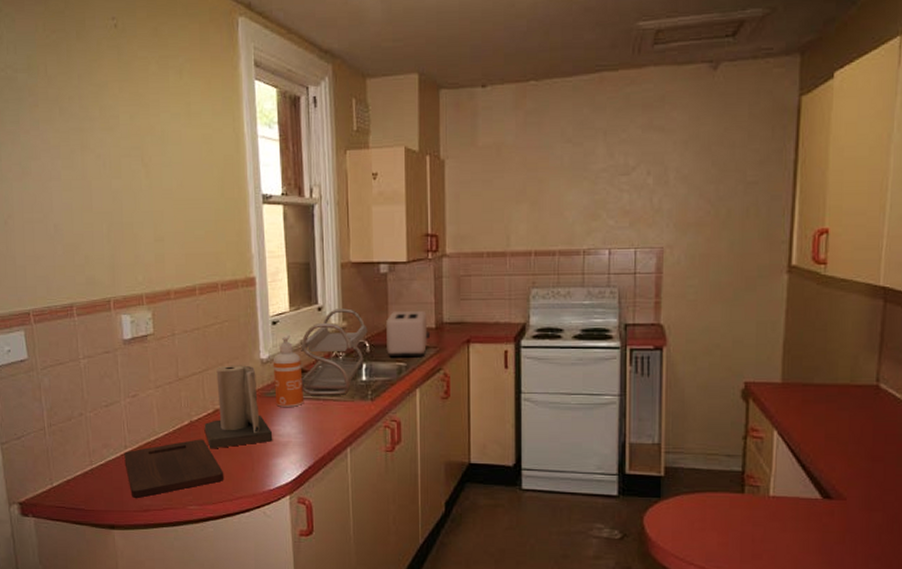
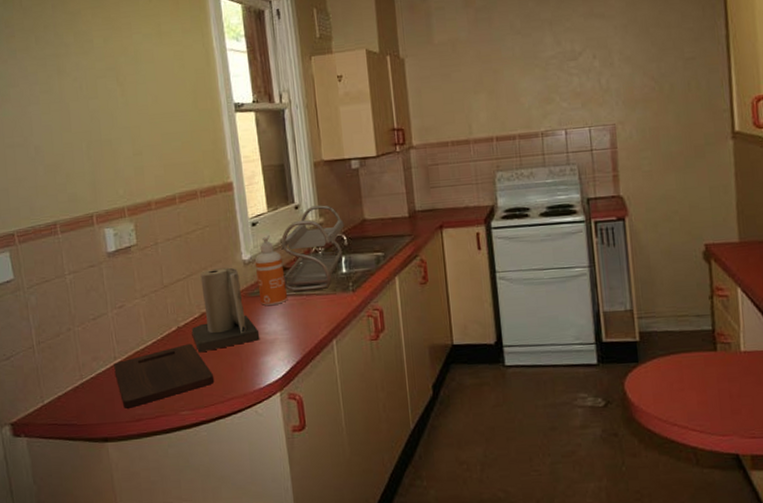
toaster: present [386,310,431,358] -> none [361,201,405,249]

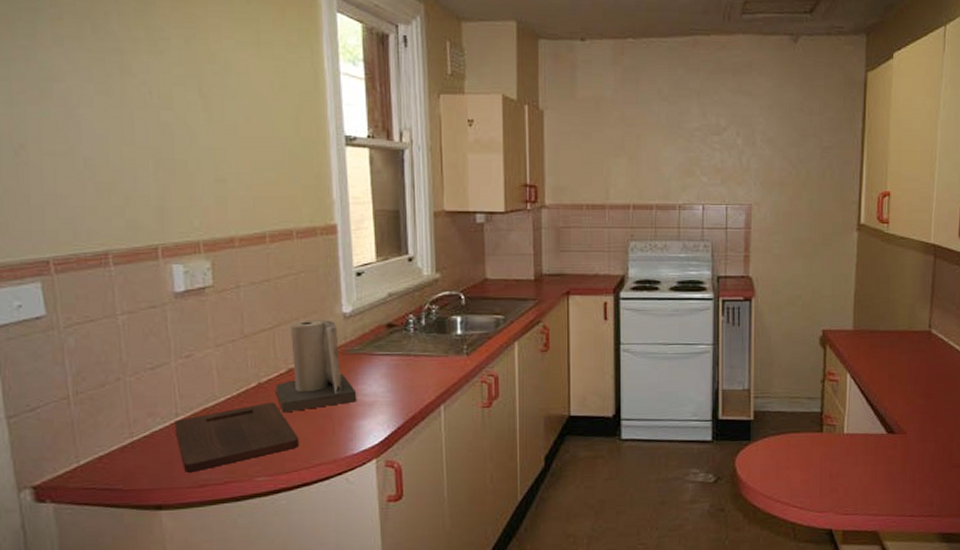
soap dispenser: present [254,235,288,306] -> none [357,288,393,365]
dish rack: present [280,204,344,292] -> none [389,259,463,352]

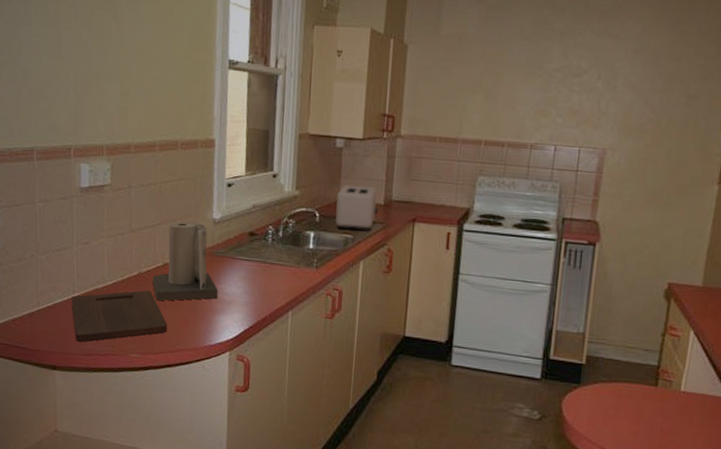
toaster: none [483,262,530,310] -> present [335,184,379,232]

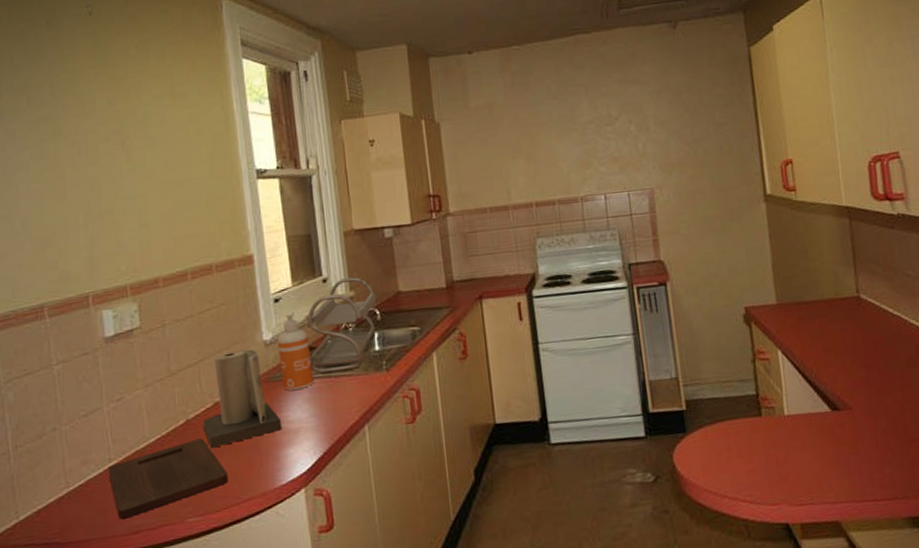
soap dispenser: none [224,198,253,268] -> present [277,312,315,391]
dish rack: none [250,177,319,261] -> present [306,277,377,374]
toaster: present [335,184,379,232] -> none [395,271,442,323]

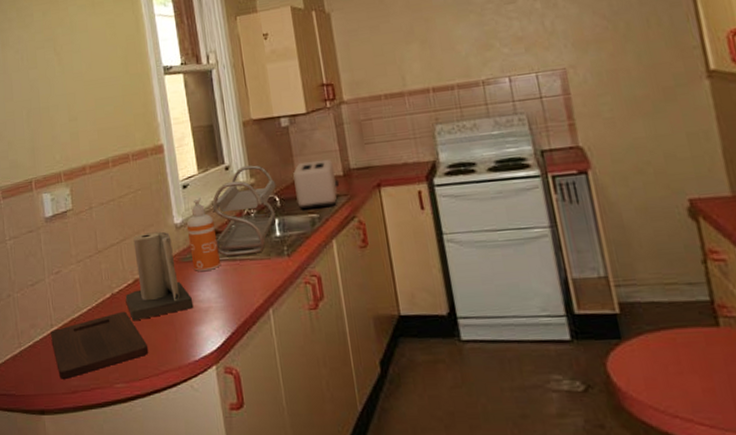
toaster: none [395,271,442,323] -> present [293,159,340,210]

